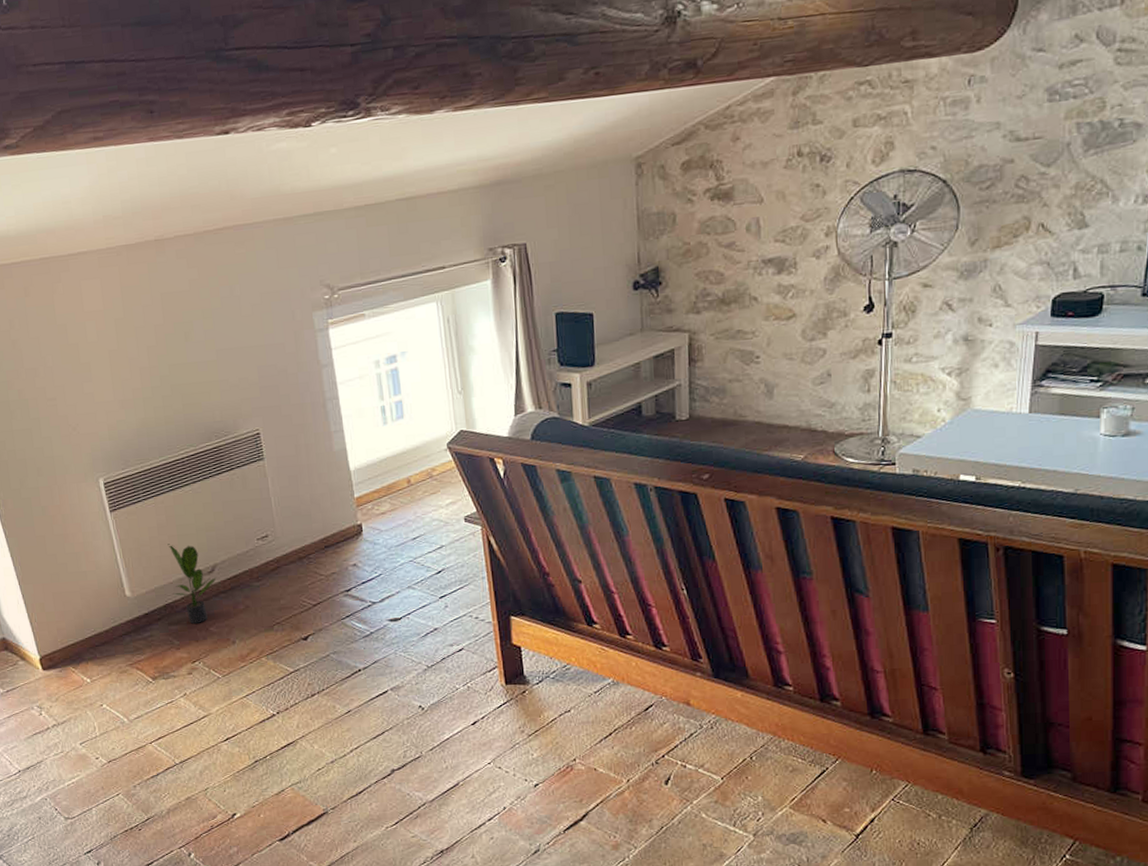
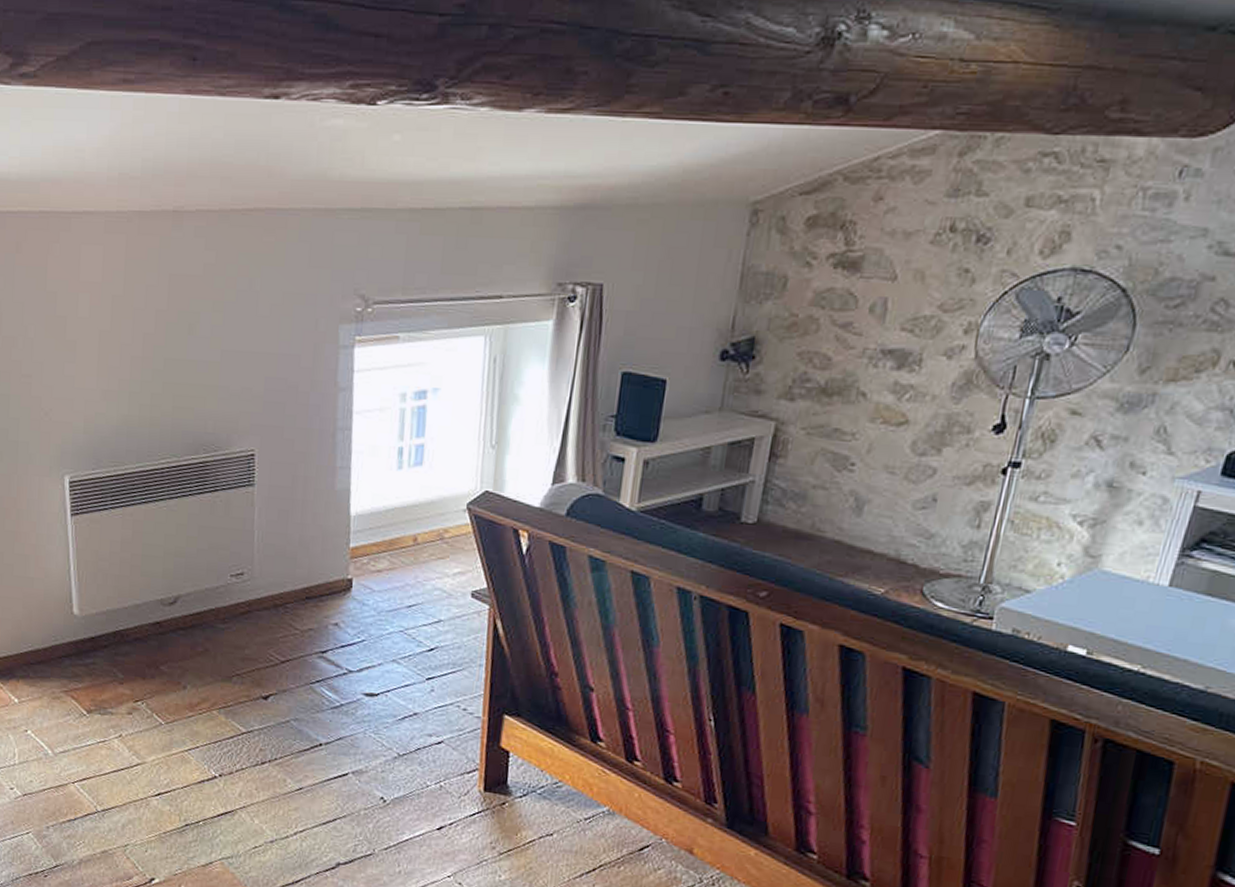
potted plant: present [167,544,217,624] -> none [127,563,178,659]

